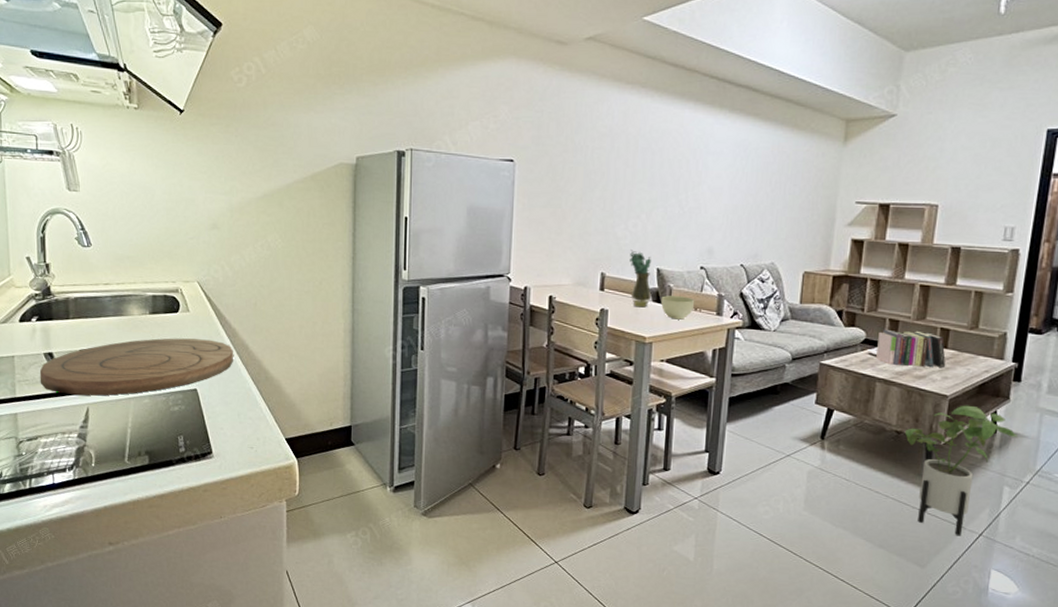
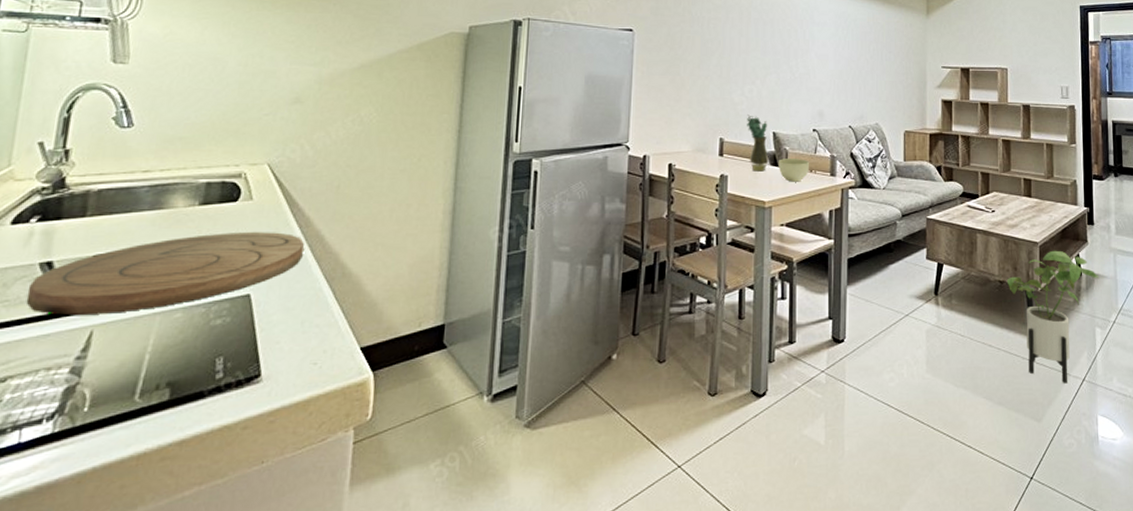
books: present [876,329,946,368] -> none [974,182,1033,217]

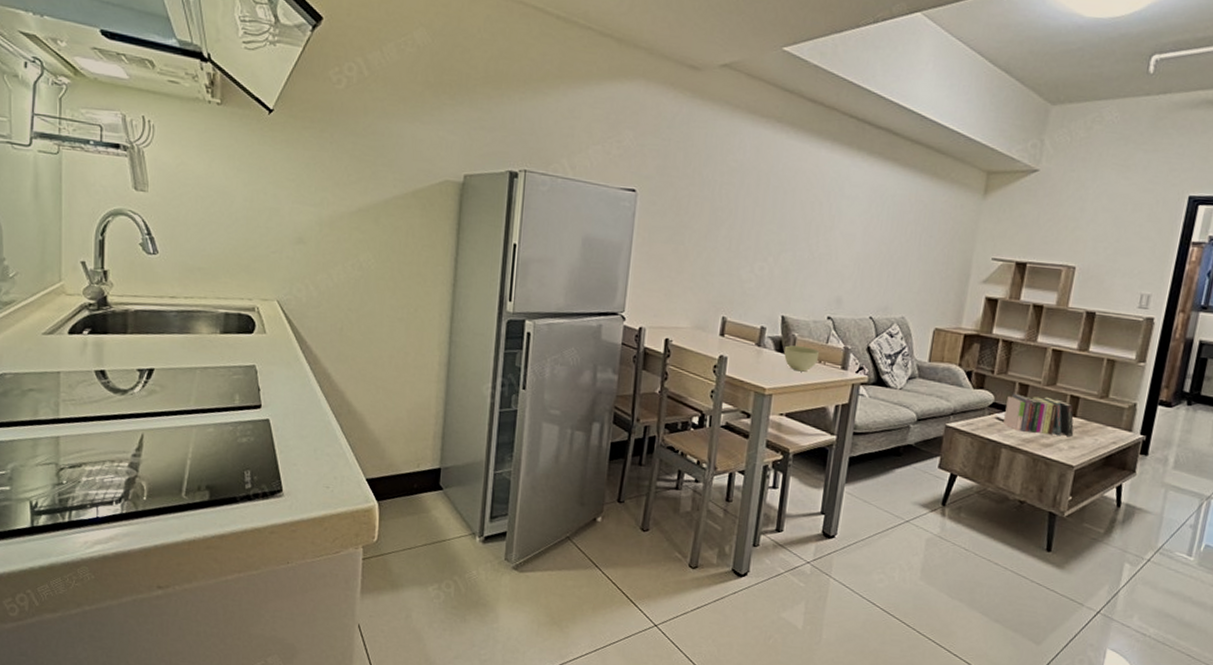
cutting board: present [26,232,304,315] -> none [88,361,313,422]
vase: present [747,115,769,172] -> none [753,294,776,357]
books: none [974,182,1033,217] -> present [1003,393,1074,438]
house plant: present [1006,250,1100,384] -> none [1027,476,1142,613]

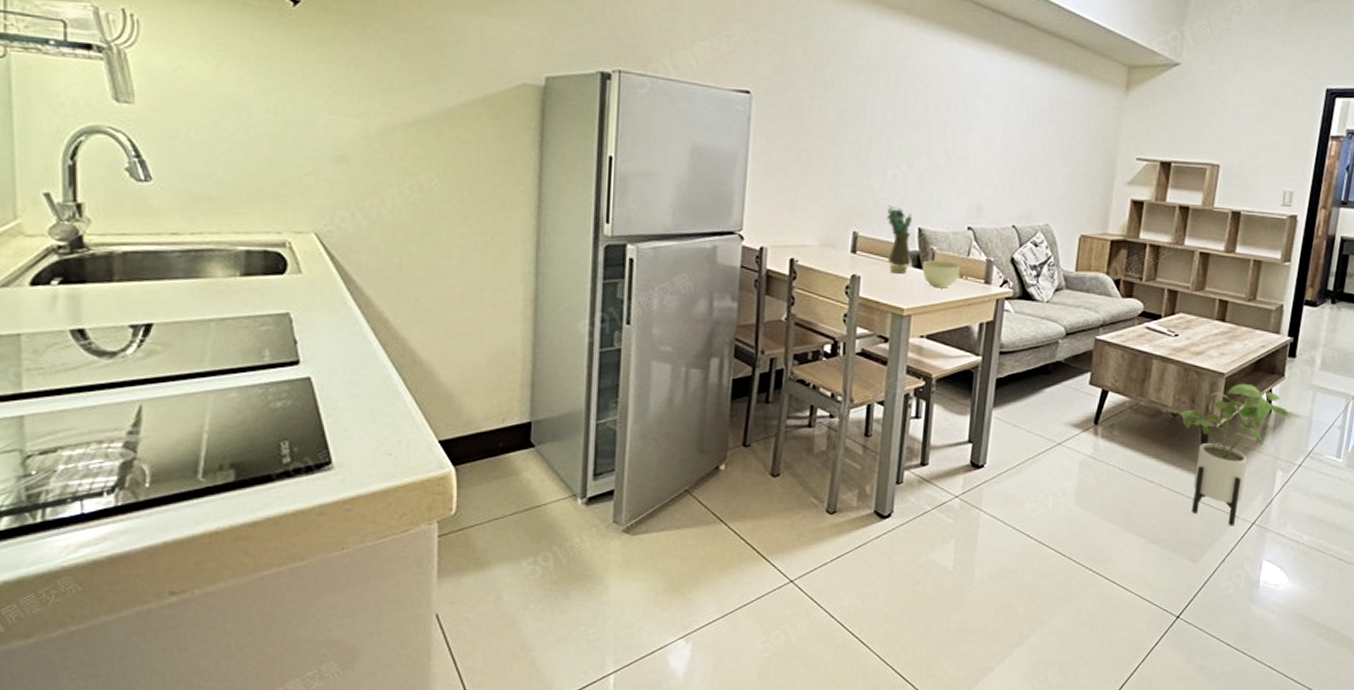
vase: none [753,294,776,357] -> present [887,205,912,274]
books: present [1003,393,1074,438] -> none [1154,300,1224,344]
house plant: none [1027,476,1142,613] -> present [1180,383,1292,526]

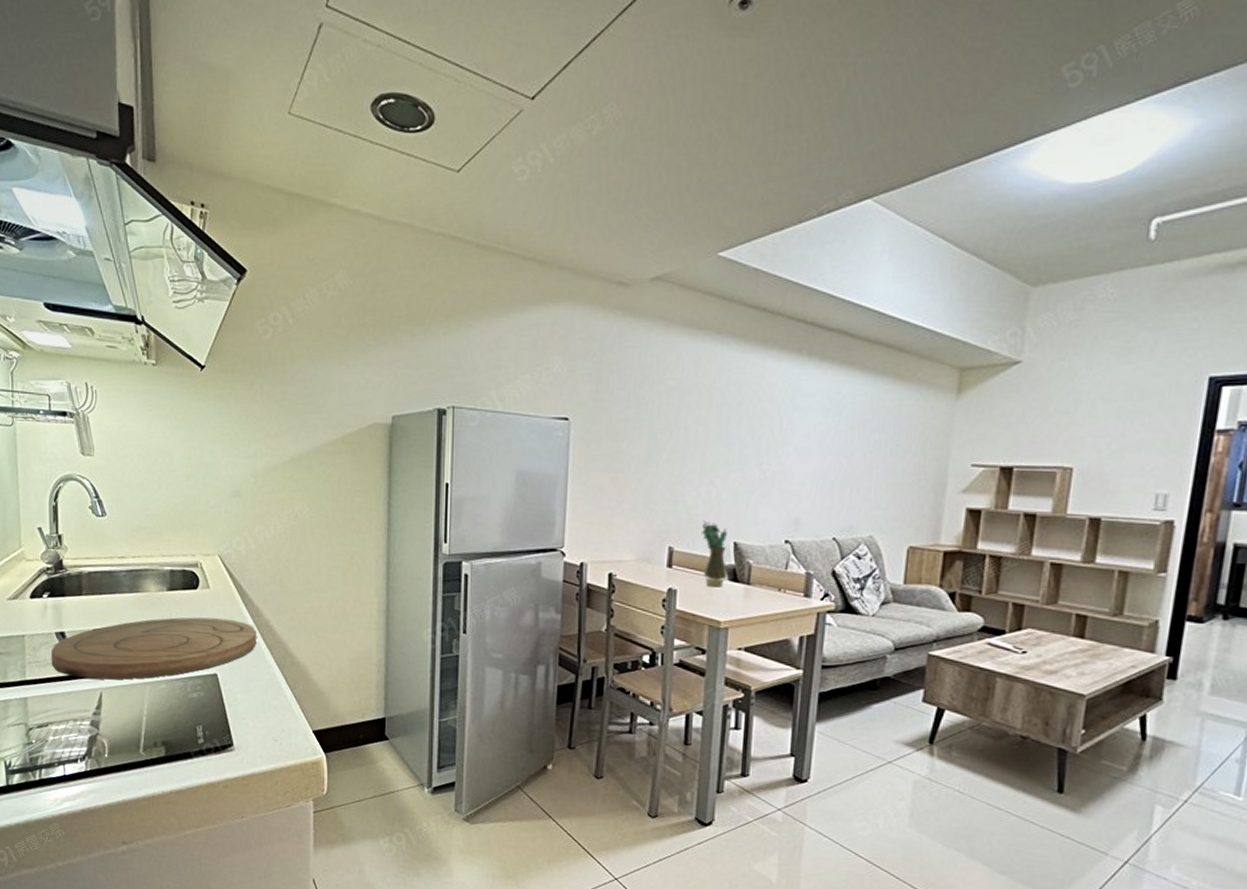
cutting board: none [62,308,366,389] -> present [50,617,256,680]
bowl: present [921,260,961,289] -> none [738,574,779,602]
house plant: present [1180,383,1292,526] -> none [1031,706,1174,863]

